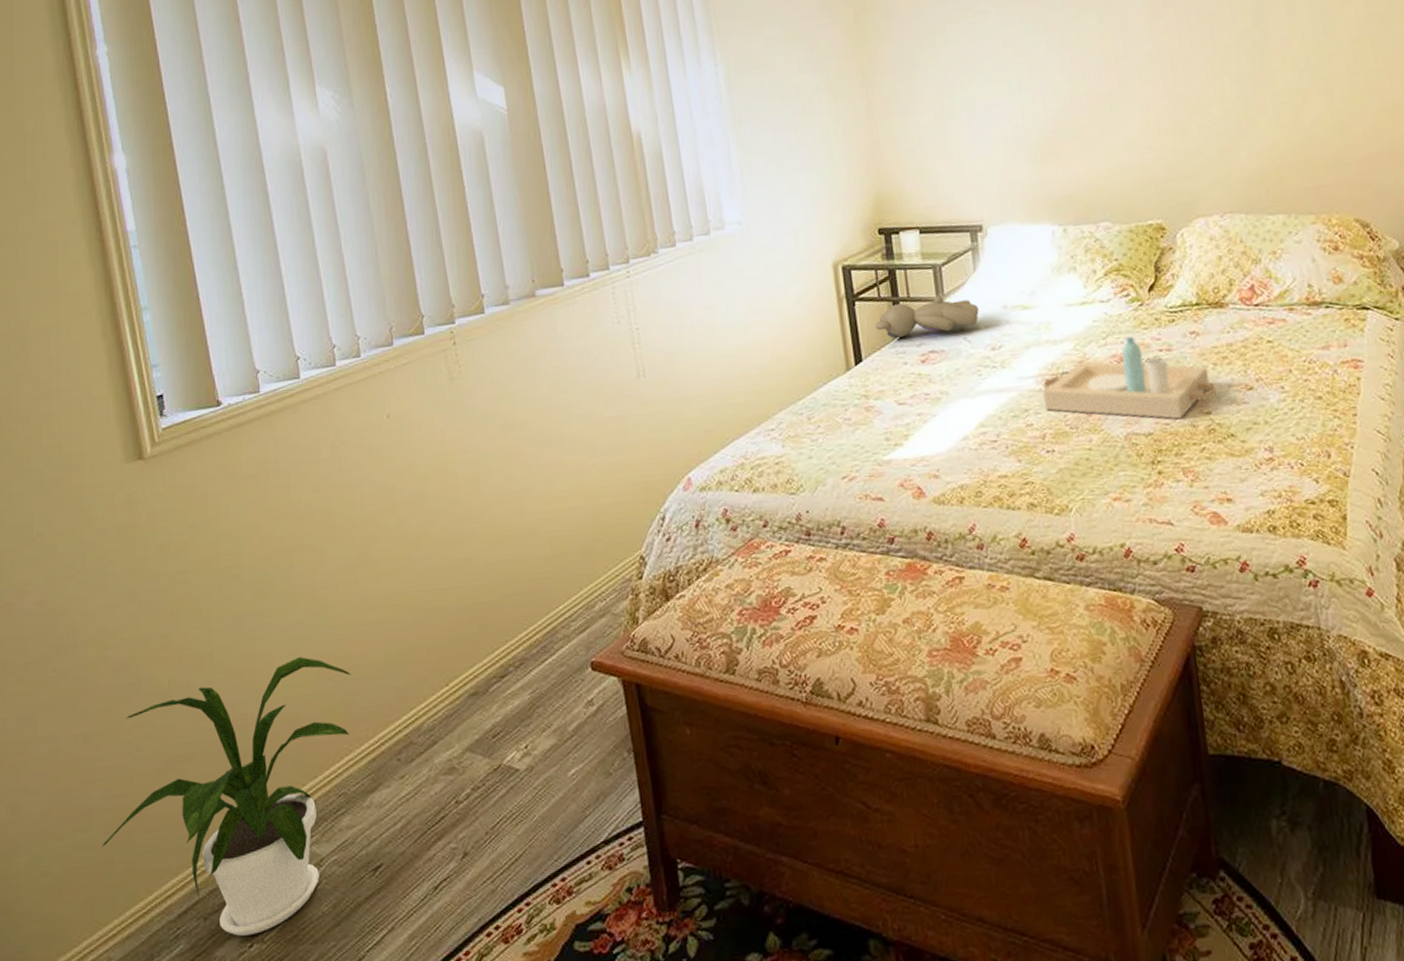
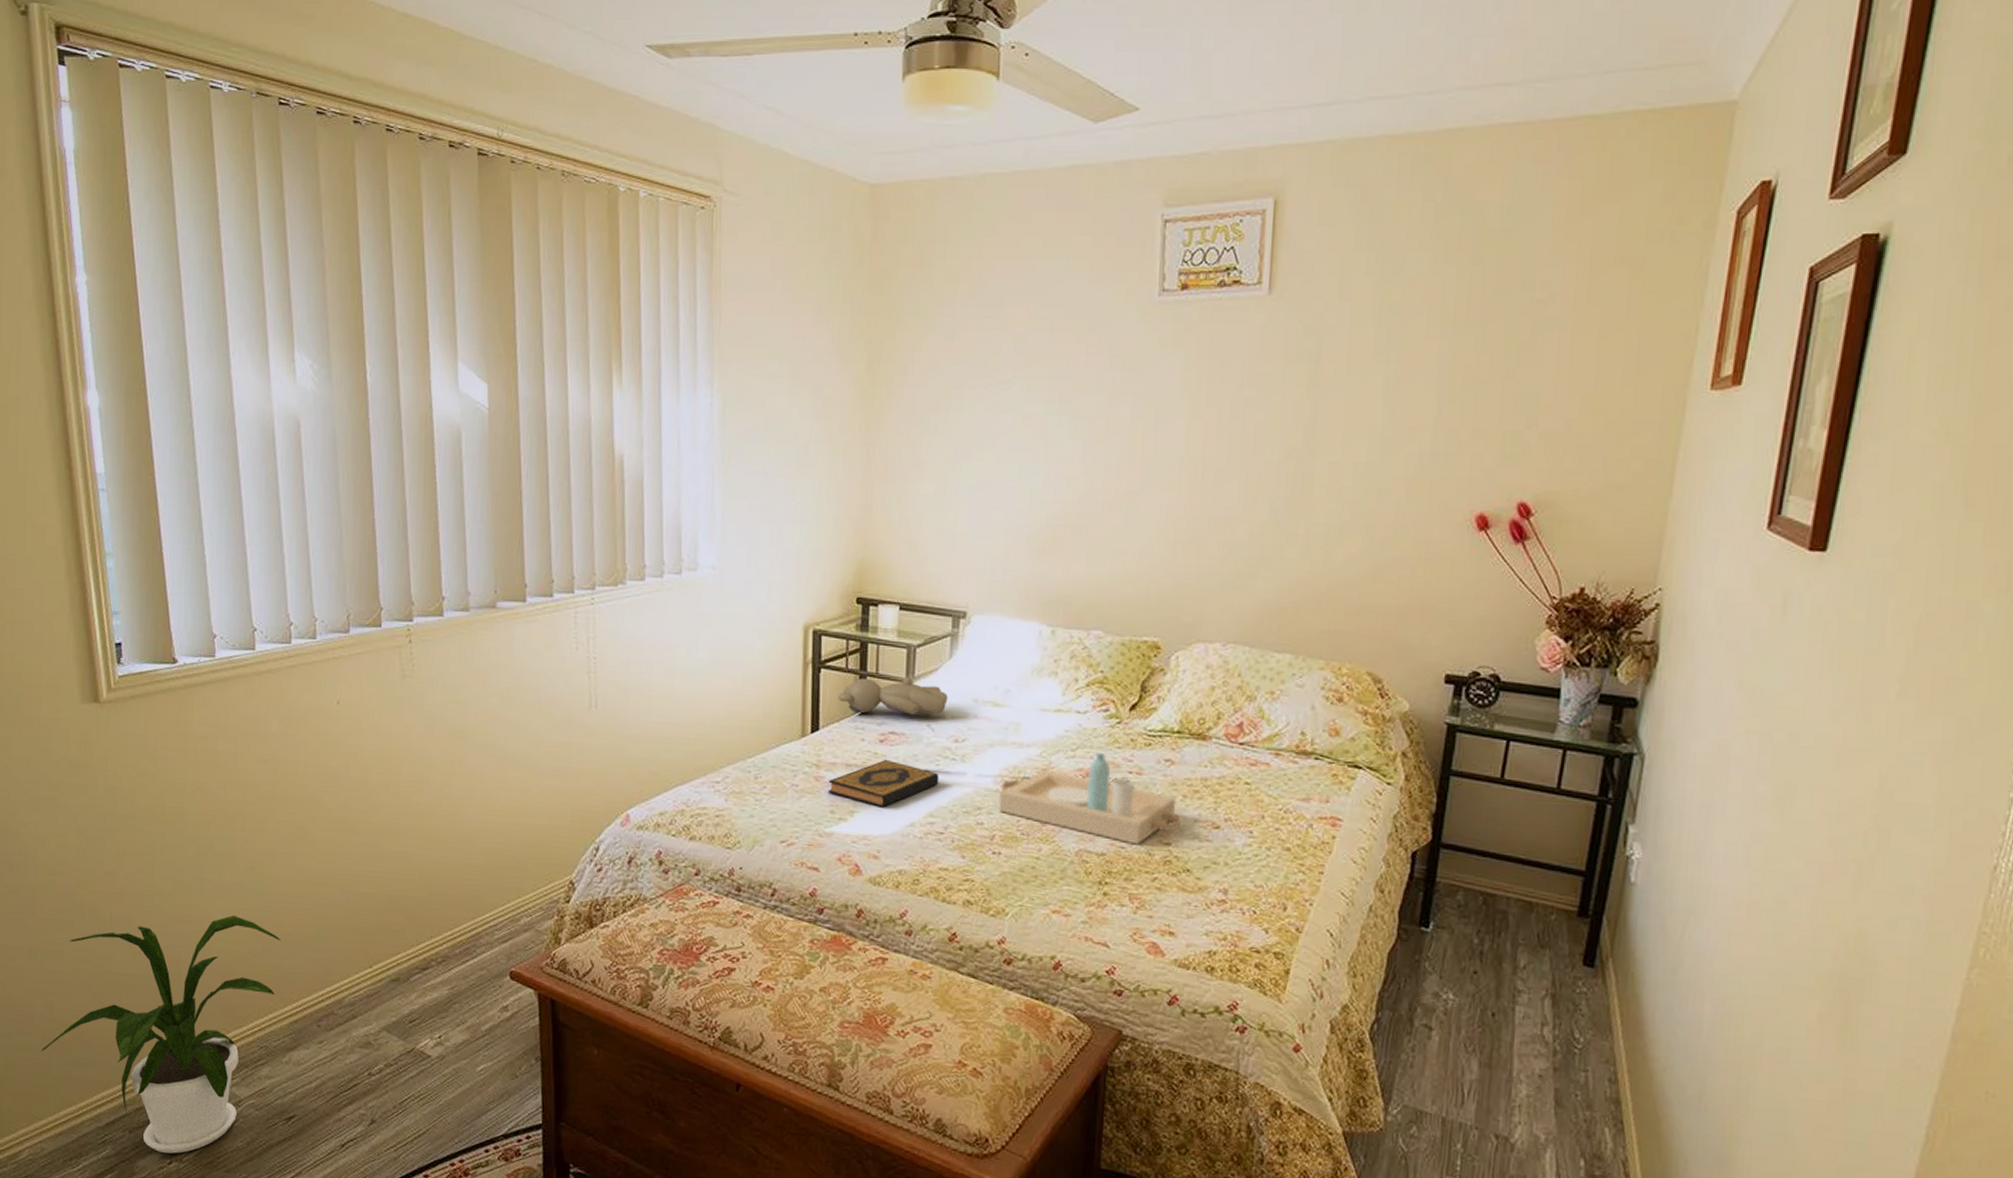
hardback book: none [878,378,984,427] -> present [828,759,940,808]

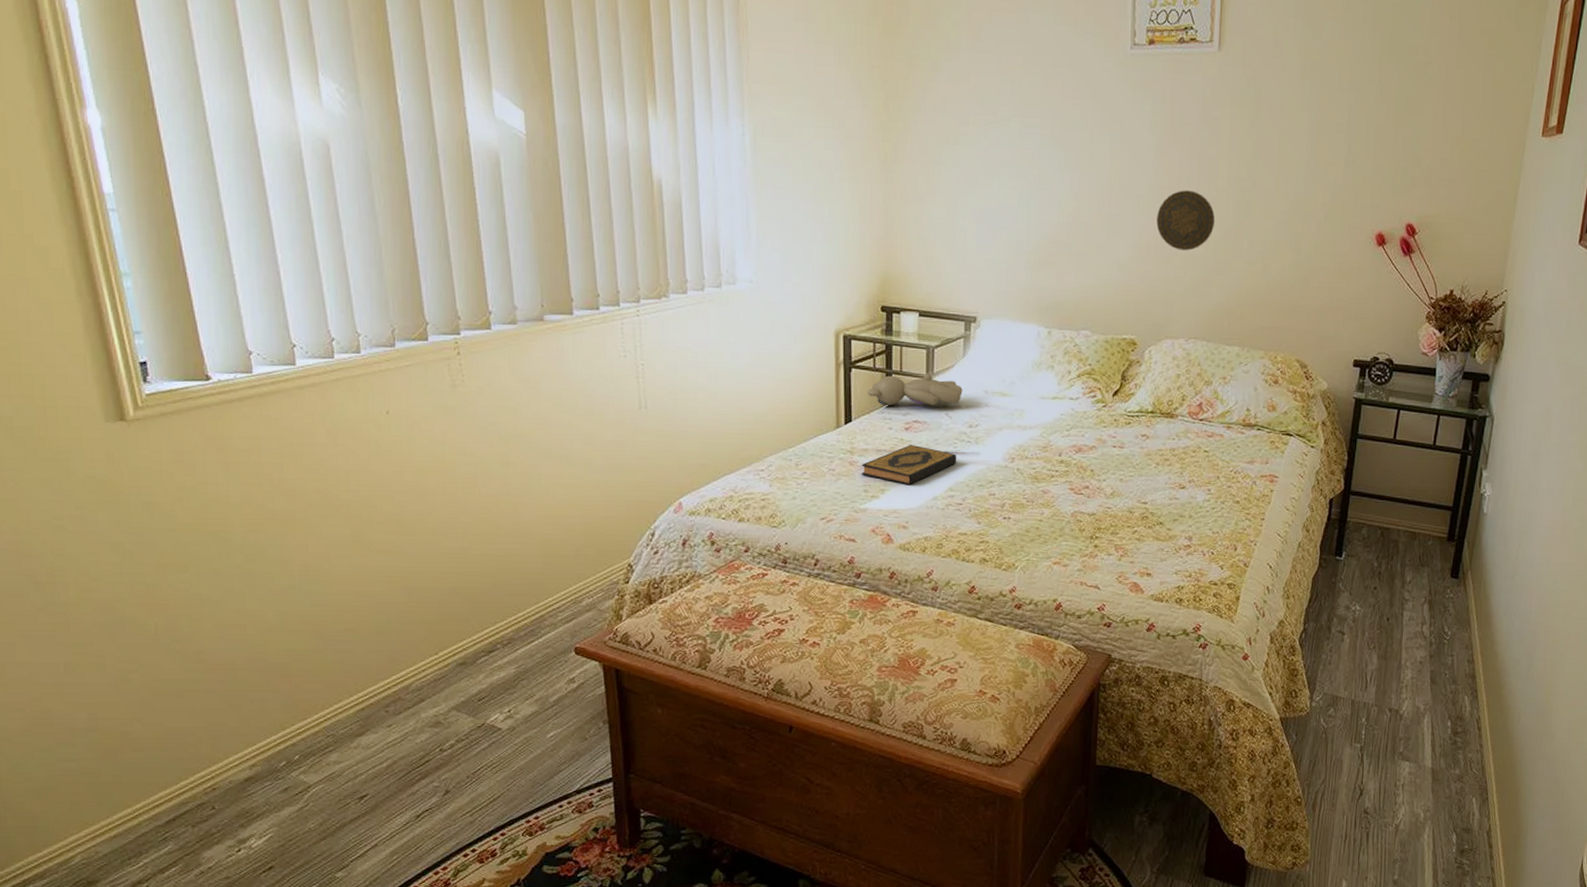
house plant: present [41,915,281,1154] -> none [87,617,342,842]
serving tray: present [999,753,1181,845] -> none [1008,432,1155,505]
decorative plate: none [1187,462,1263,535] -> present [1156,190,1215,251]

